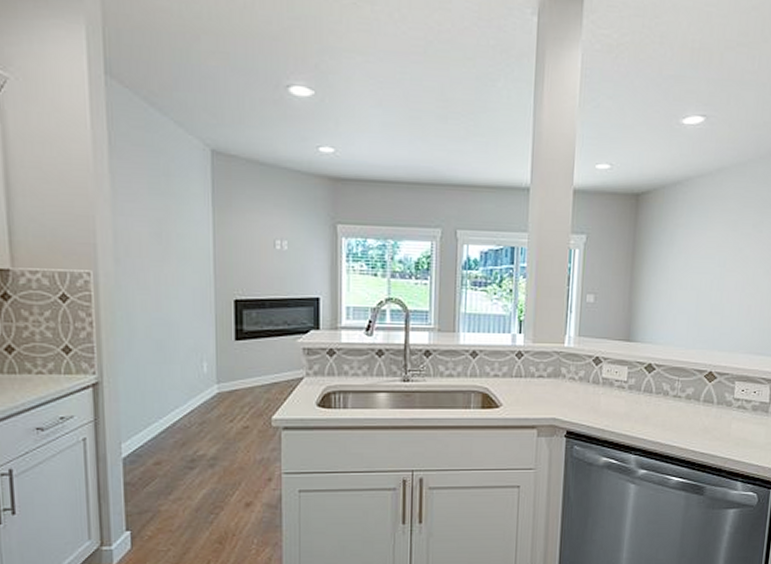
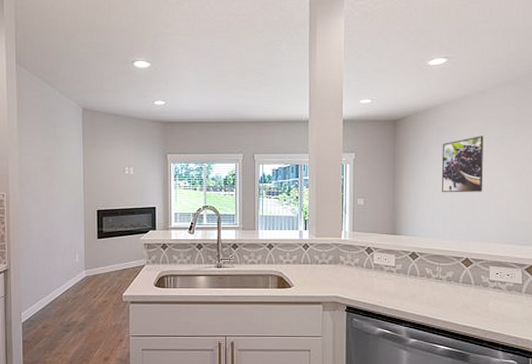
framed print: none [687,220,740,291] -> present [441,136,484,193]

